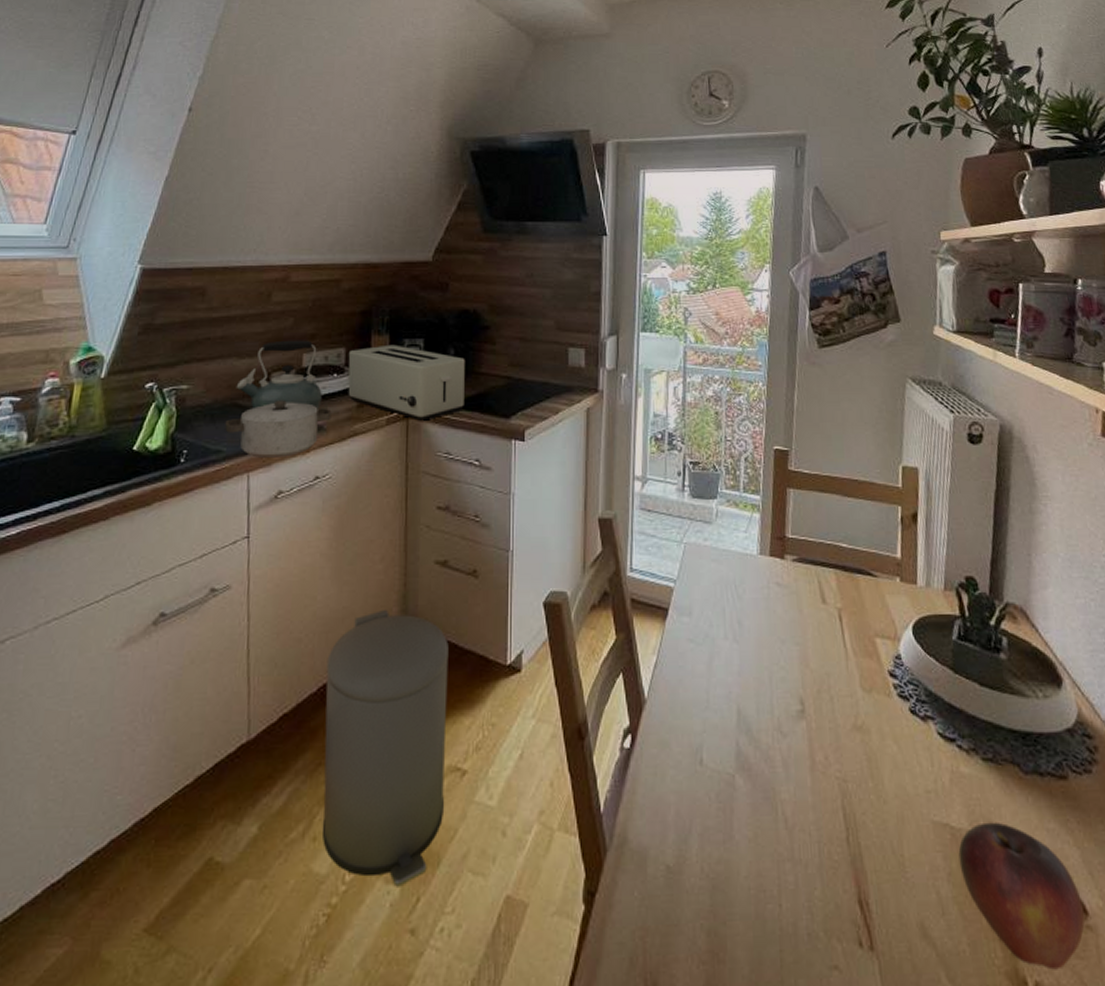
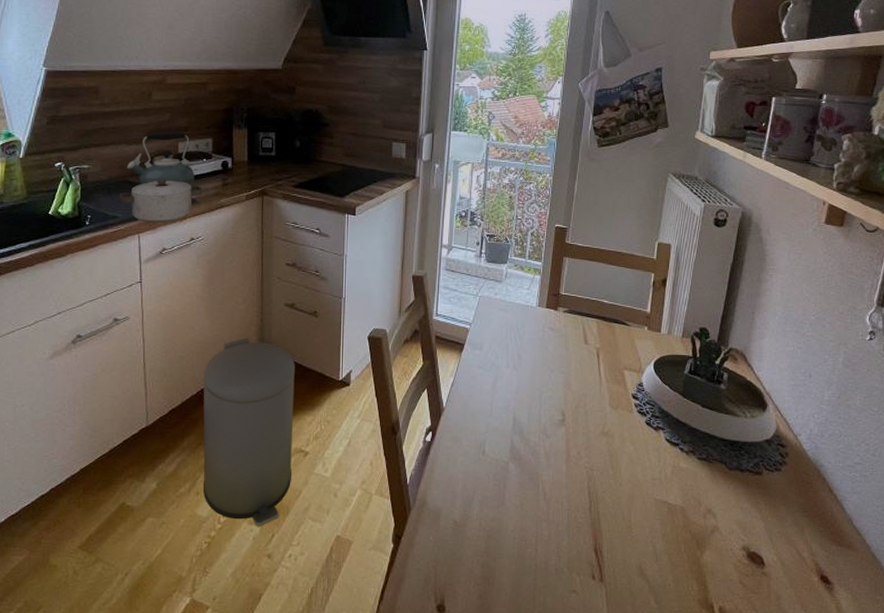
toaster: present [348,344,465,421] -> none [215,136,308,198]
fruit: present [958,822,1085,970] -> none [672,501,761,600]

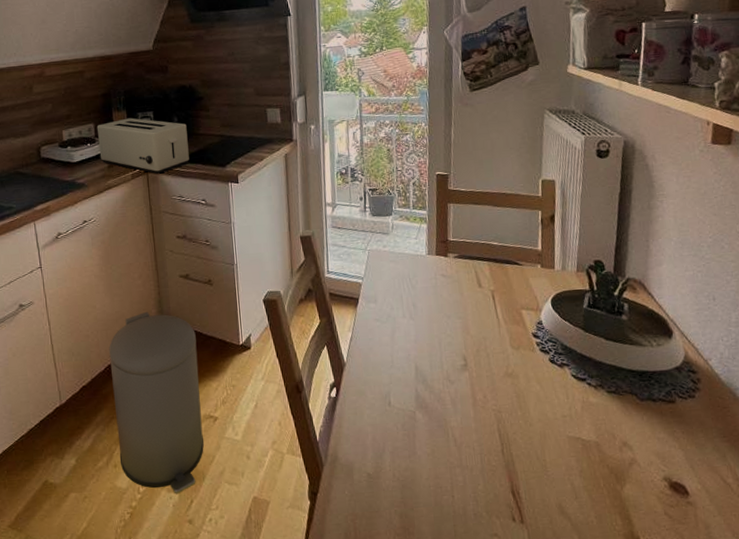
cooking pot: present [119,179,203,224] -> none [12,166,90,211]
kettle: present [126,131,195,188] -> none [16,120,81,175]
toaster: none [215,136,308,198] -> present [96,117,189,174]

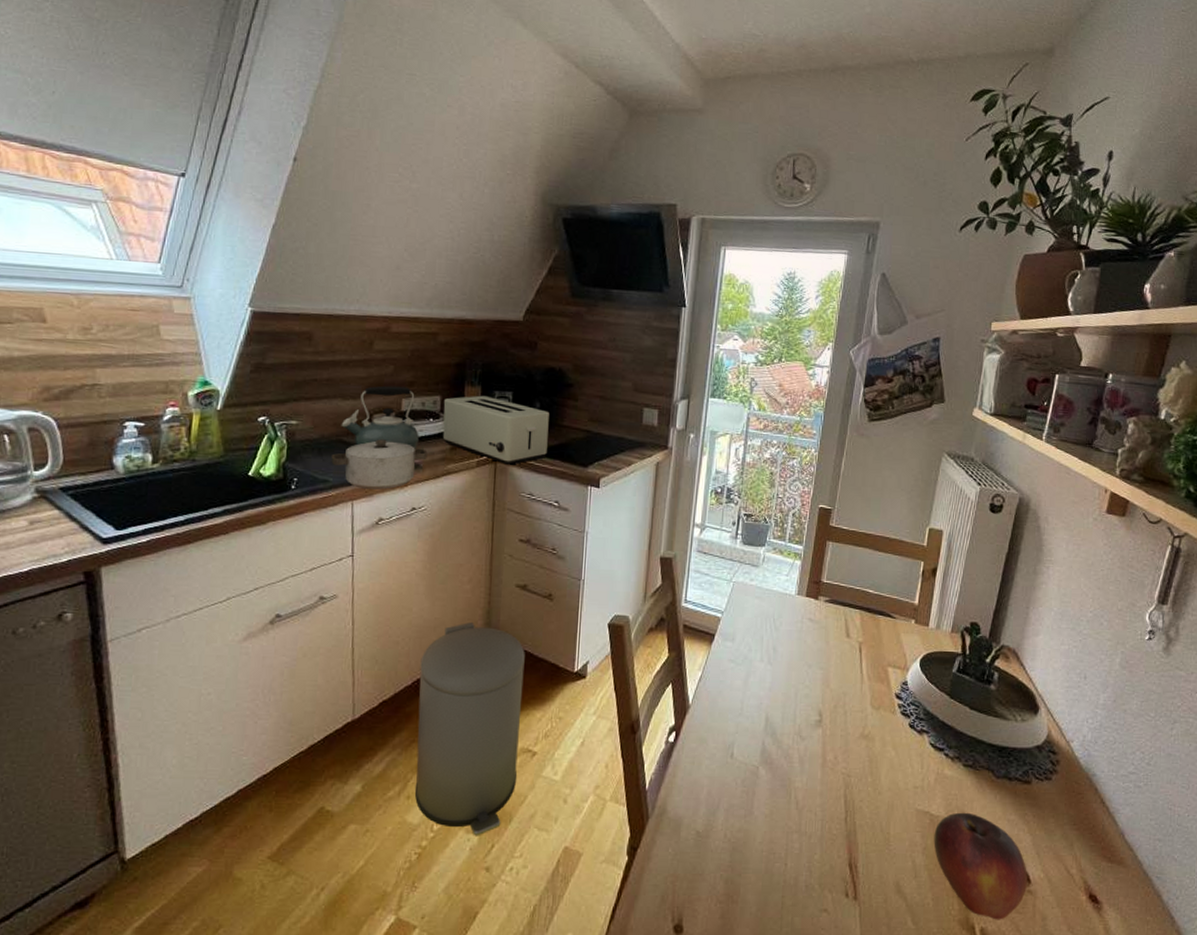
cooking pot: none [12,166,90,211] -> present [331,439,428,491]
kettle: none [16,120,81,175] -> present [341,385,419,451]
fruit: none [588,435,686,532] -> present [933,812,1027,920]

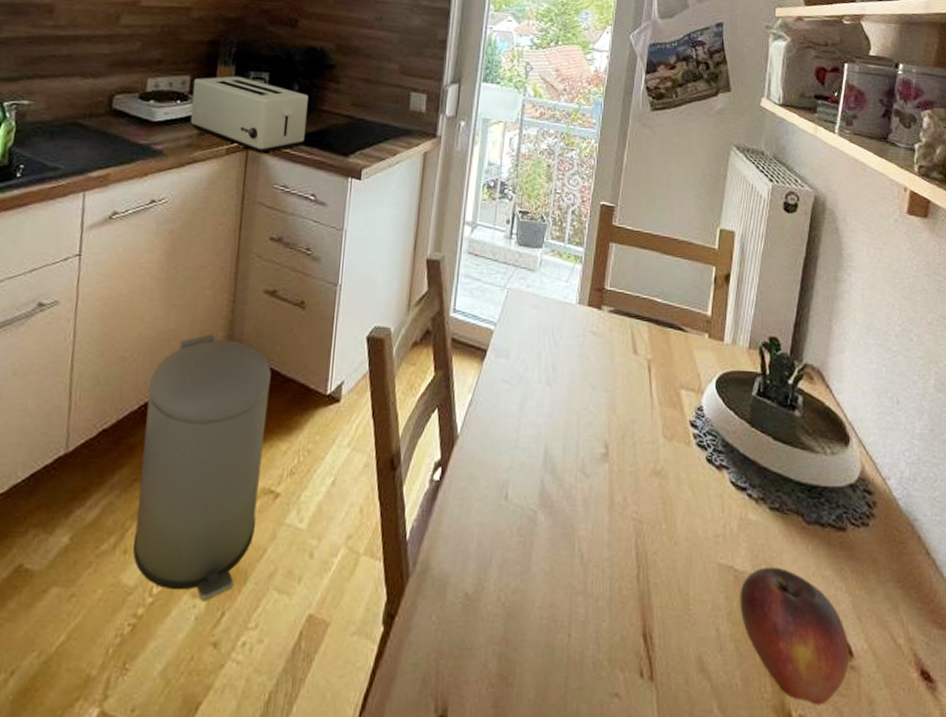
cooking pot: present [331,439,428,491] -> none [63,122,173,180]
kettle: present [341,385,419,451] -> none [77,63,164,136]

